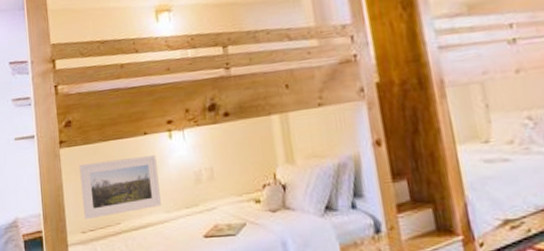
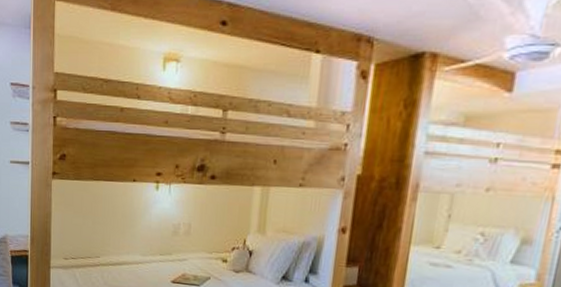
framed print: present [79,155,161,220] -> none [67,197,141,249]

